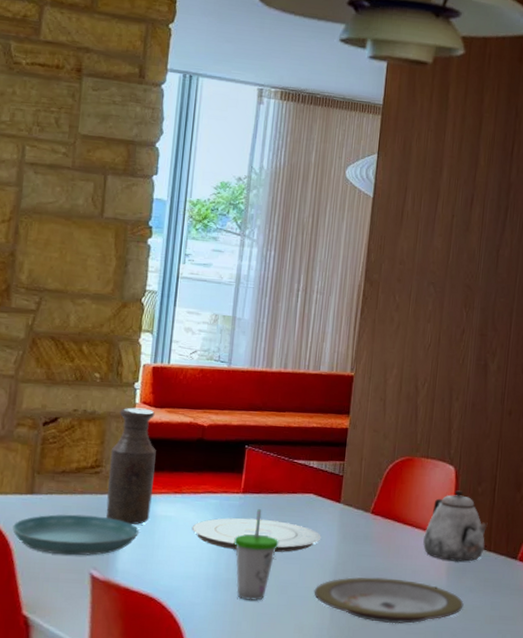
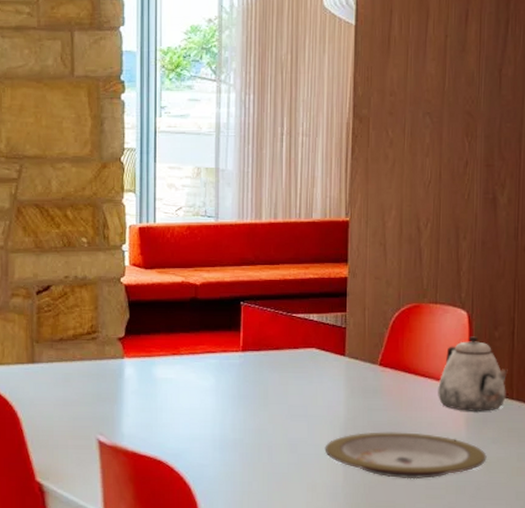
saucer: present [12,514,139,556] -> none [17,381,141,422]
bottle: present [105,407,156,525] -> none [105,270,150,389]
plate: present [191,517,321,552] -> none [193,376,328,410]
cup: present [234,509,279,601] -> none [237,367,284,460]

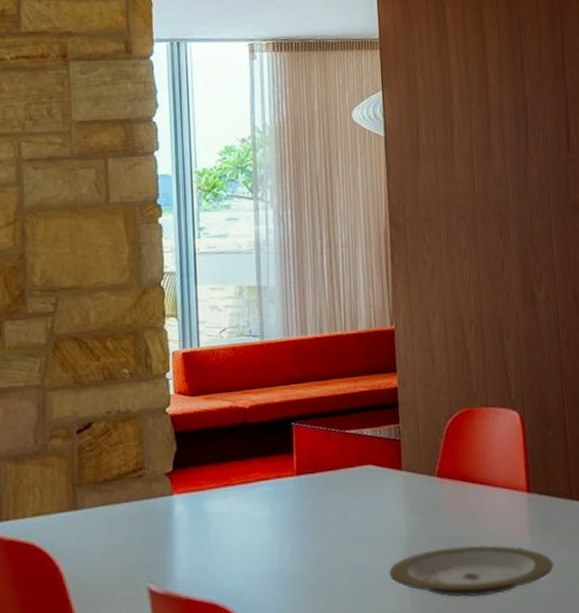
teapot: present [438,336,508,411] -> none [497,437,566,517]

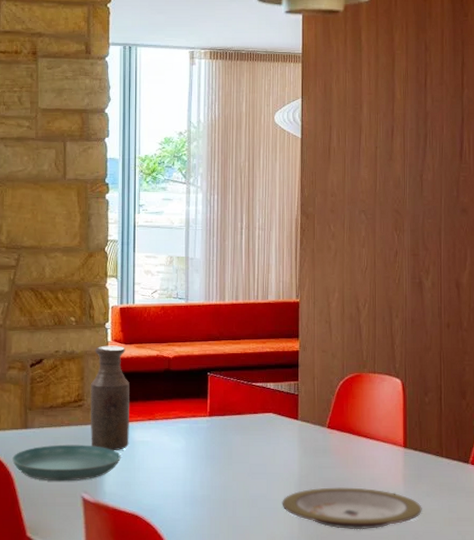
saucer: none [59,523,193,572] -> present [11,444,121,481]
bottle: none [151,398,202,528] -> present [90,345,129,451]

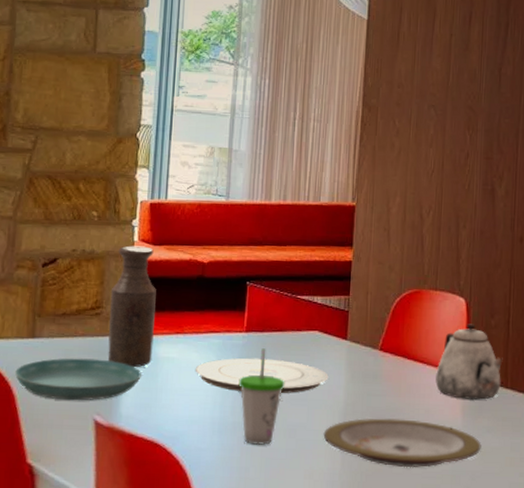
plate: none [167,439,284,468] -> present [195,357,329,393]
cup: none [205,430,246,514] -> present [238,348,285,445]
teapot: none [378,401,438,468] -> present [435,324,503,400]

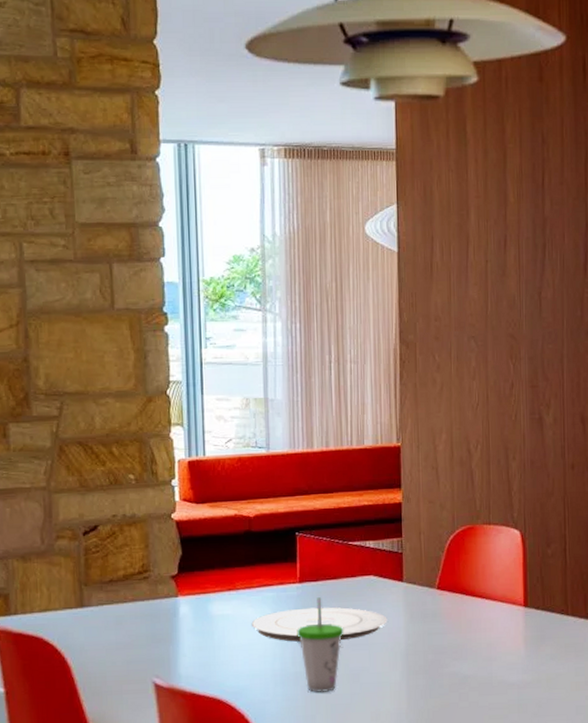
saucer: present [14,358,141,401] -> none [66,622,197,666]
bottle: present [107,245,156,368] -> none [156,505,206,628]
plate: present [323,418,481,468] -> none [387,654,546,702]
teapot: present [435,324,503,400] -> none [495,555,562,630]

